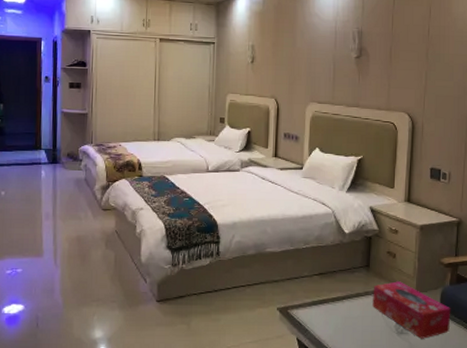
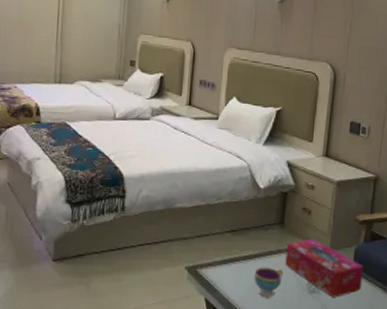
teacup: none [343,308,371,337] -> present [254,267,283,297]

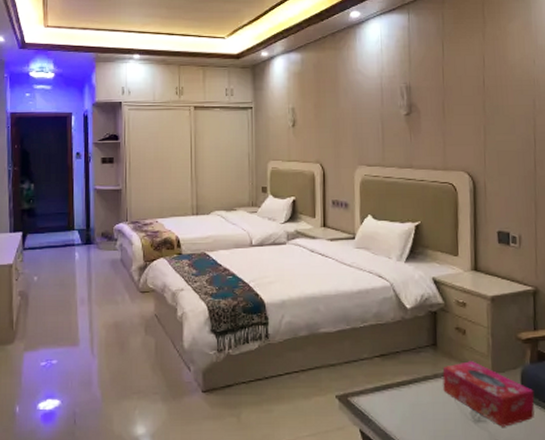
teacup: present [254,267,283,297] -> none [410,394,443,427]

